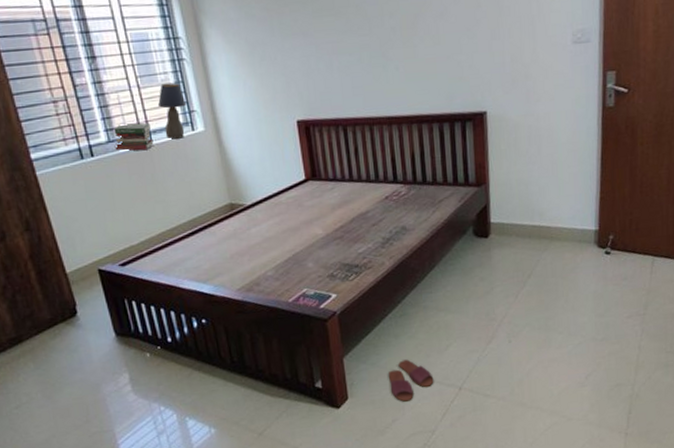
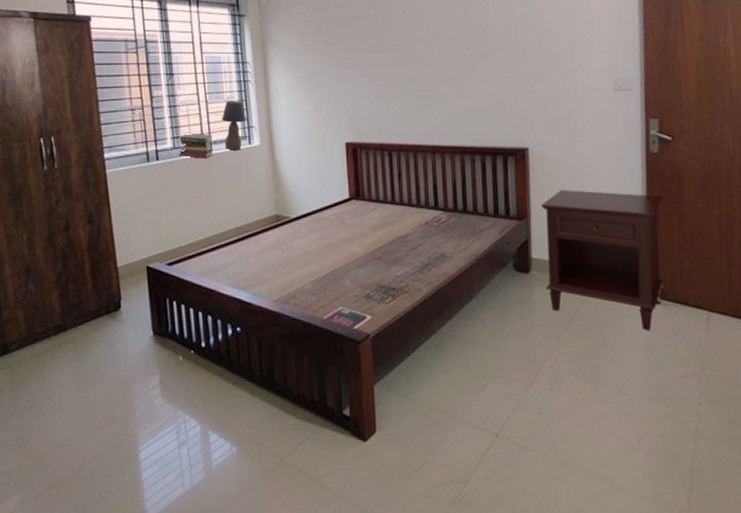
slippers: present [389,359,434,402] -> none [421,395,468,443]
nightstand: none [499,149,617,280] -> present [540,190,663,330]

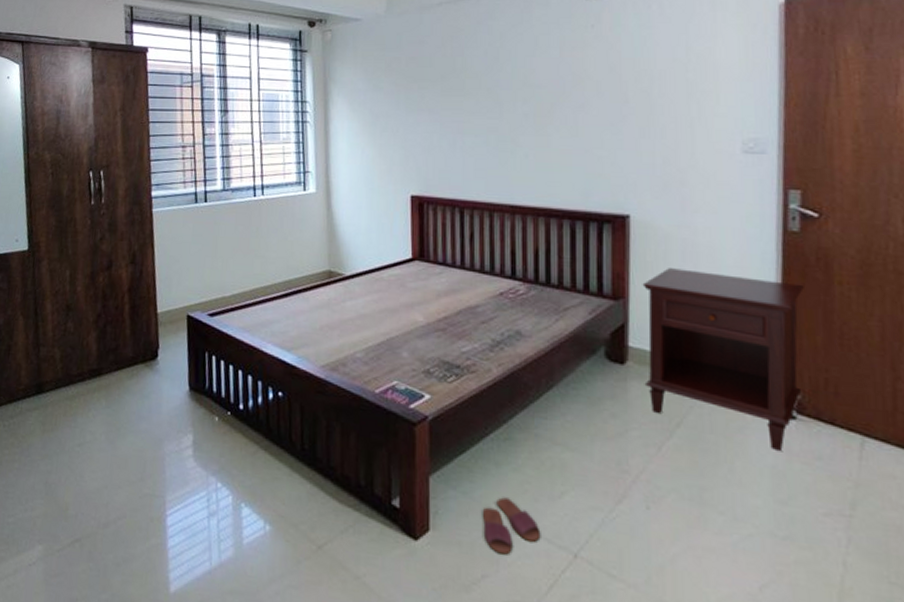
books: present [178,132,213,159] -> none [227,174,265,204]
table lamp: present [221,100,247,151] -> none [275,142,303,197]
slippers: none [421,395,468,443] -> present [483,497,541,555]

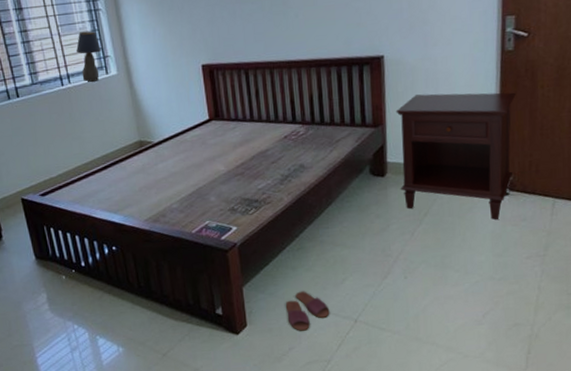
table lamp: none [275,142,303,197] -> present [75,31,102,82]

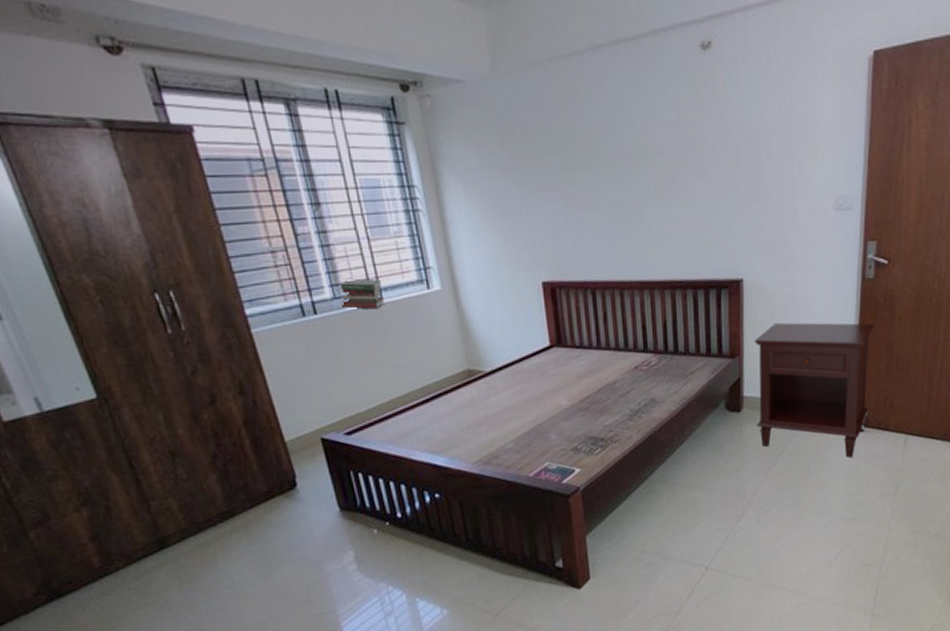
books: none [37,67,72,93] -> present [339,278,385,310]
table lamp: present [75,31,102,82] -> none [389,235,422,298]
slippers: present [286,291,330,331] -> none [633,538,680,582]

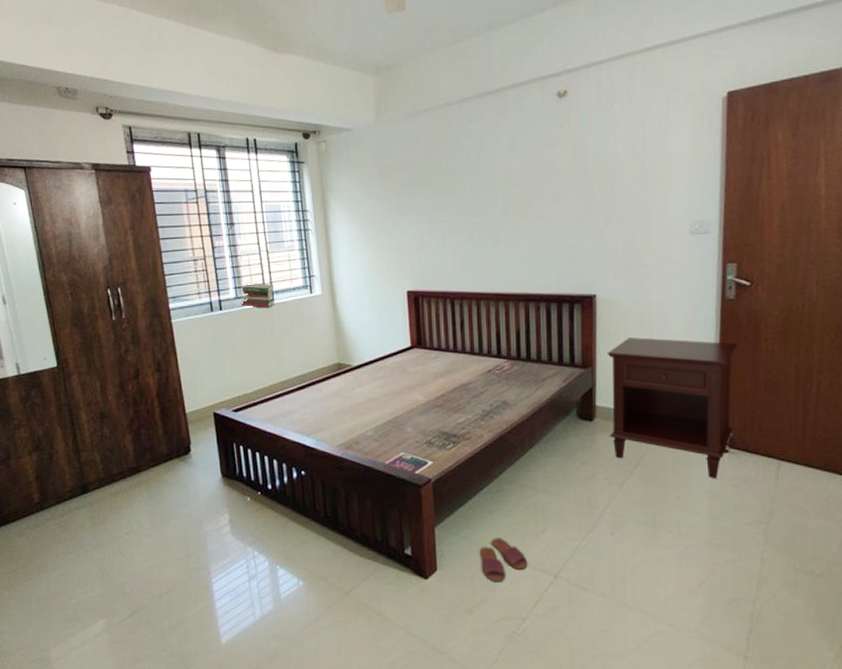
slippers: none [633,538,680,582] -> present [481,538,528,582]

